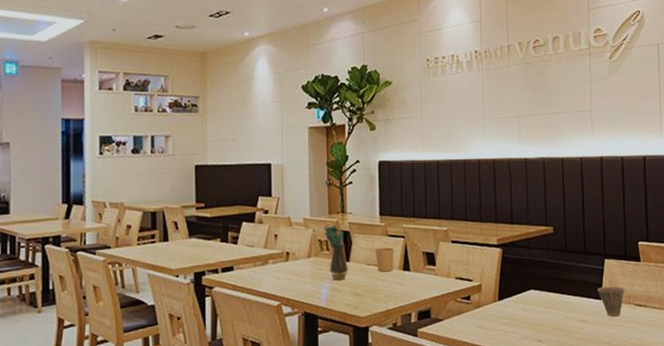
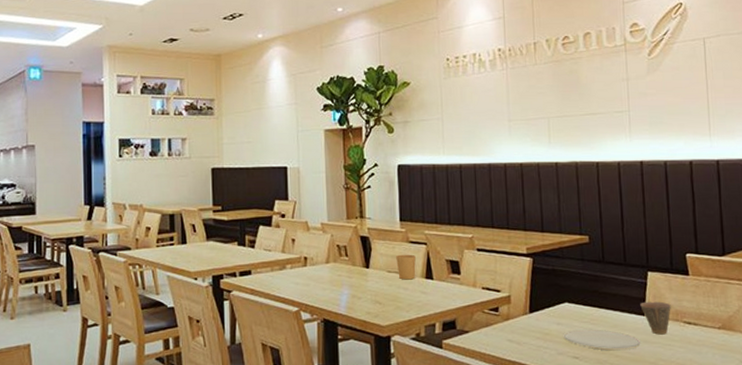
vase: present [324,223,348,281] -> none [342,228,368,287]
plate: none [528,313,598,334] -> present [563,329,641,351]

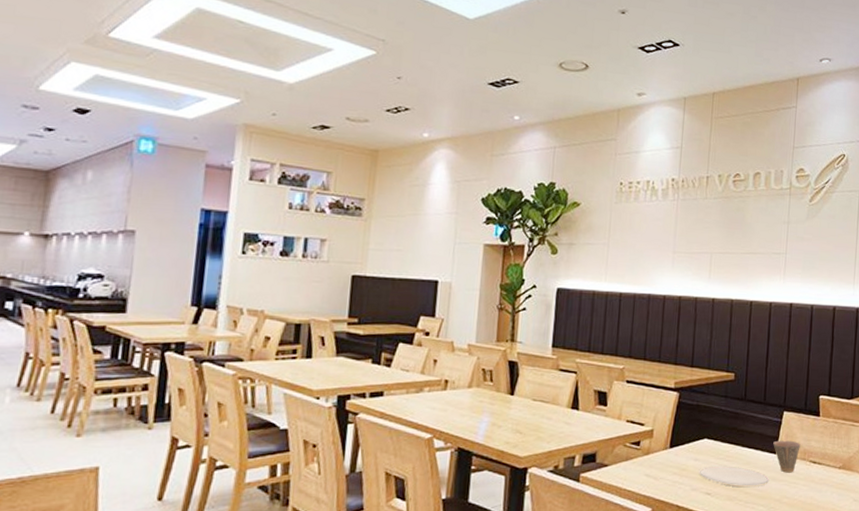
dixie cup: present [396,254,416,280] -> none [543,382,564,409]

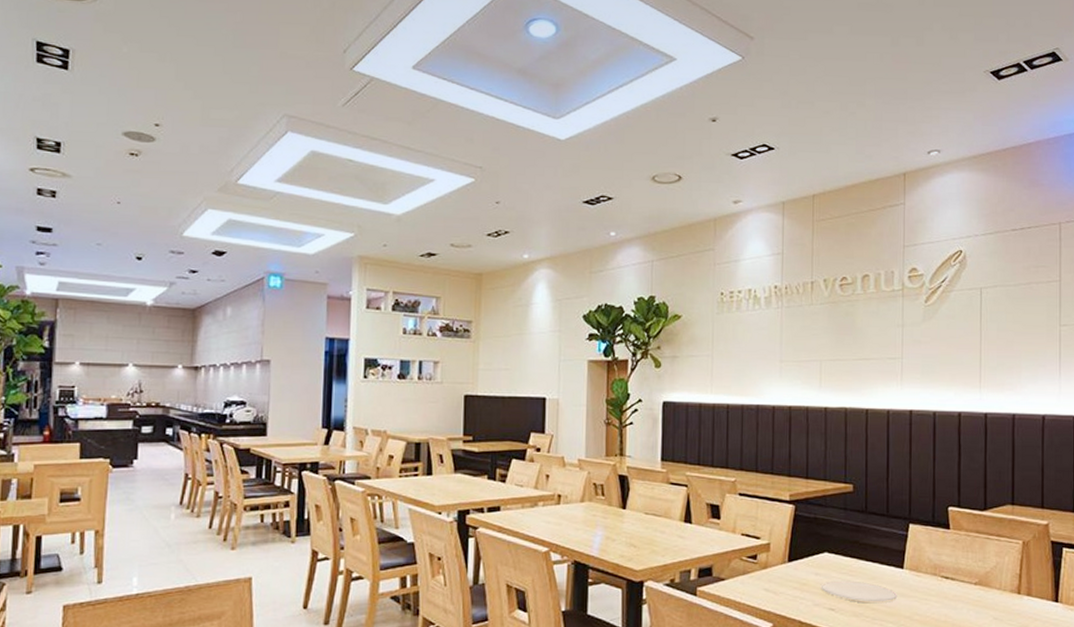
cup: present [773,440,801,473] -> none [900,554,930,589]

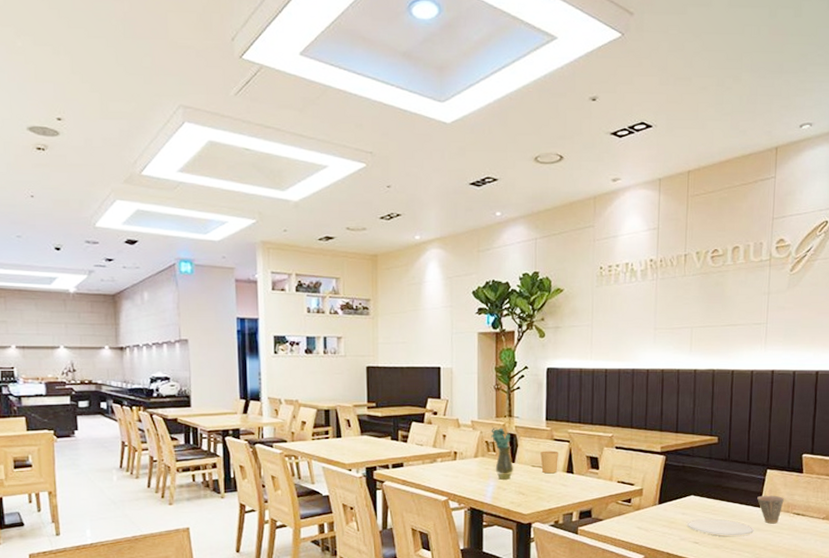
vase: none [599,465,624,529] -> present [491,425,513,480]
dixie cup: none [655,496,675,523] -> present [540,450,558,474]
cup: none [900,554,930,589] -> present [757,495,784,524]

